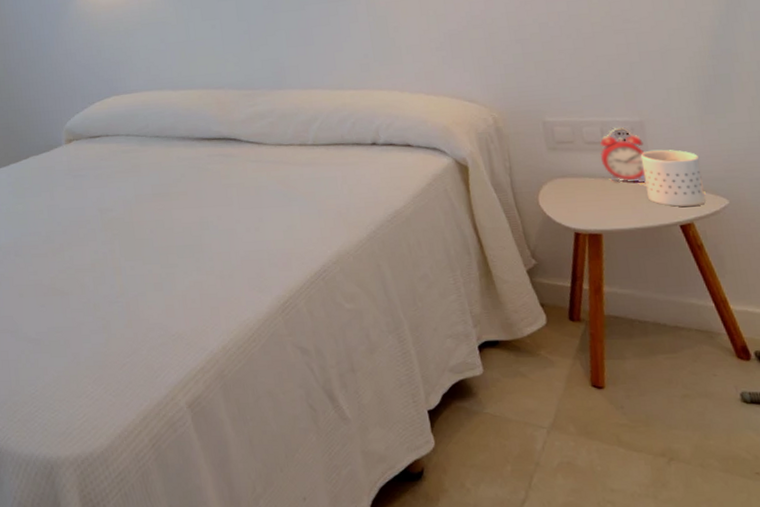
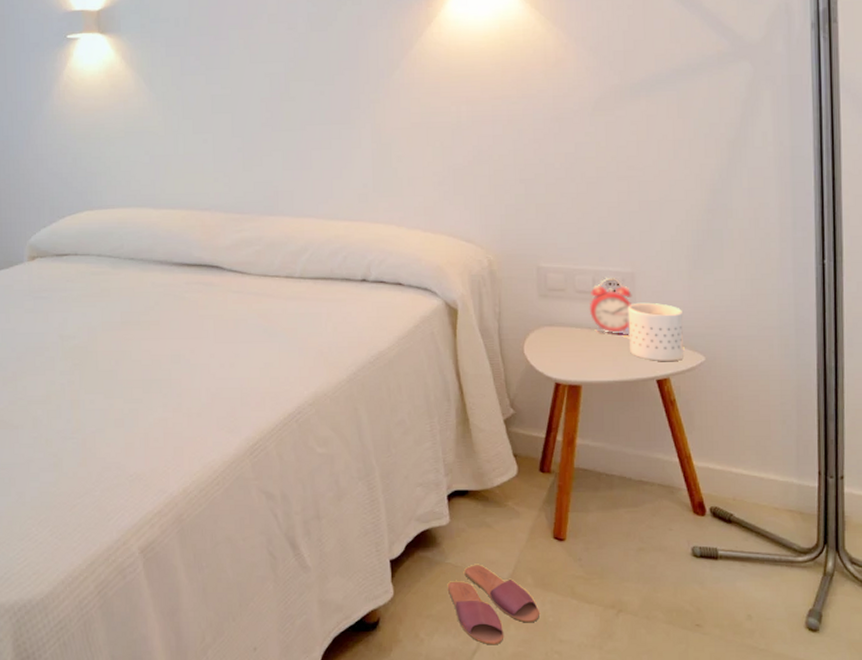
slippers: none [489,414,587,495] -> present [448,565,539,645]

